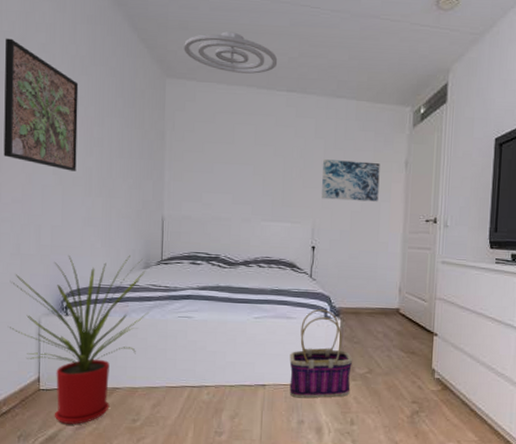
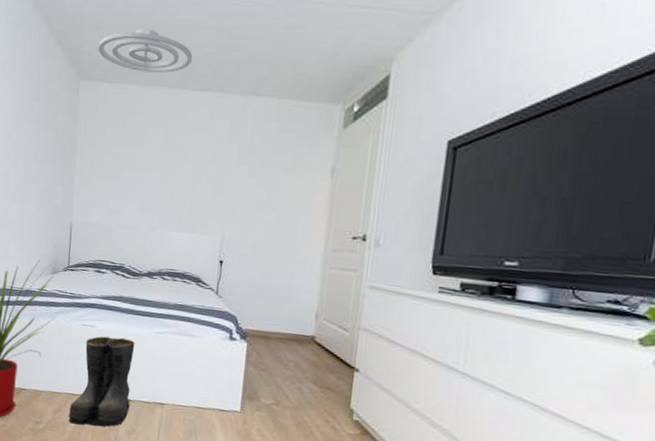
boots: none [168,326,234,417] -> present [69,336,135,427]
basket: present [289,308,353,399] -> none [188,329,259,427]
wall art: present [322,159,380,202] -> none [233,165,302,214]

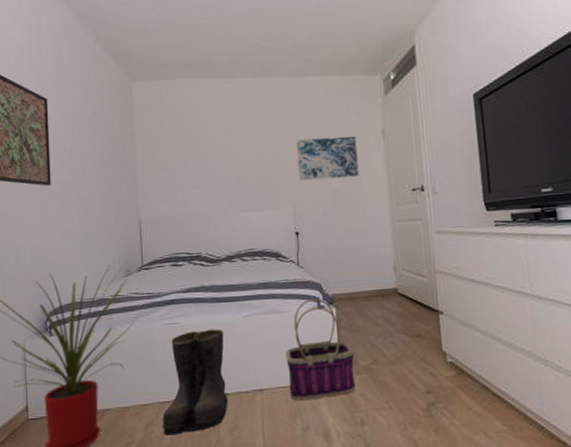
ceiling light fixture: present [98,28,193,73] -> none [146,27,240,67]
basket: none [188,329,259,427] -> present [285,298,356,401]
wall art: none [233,165,302,214] -> present [297,136,359,181]

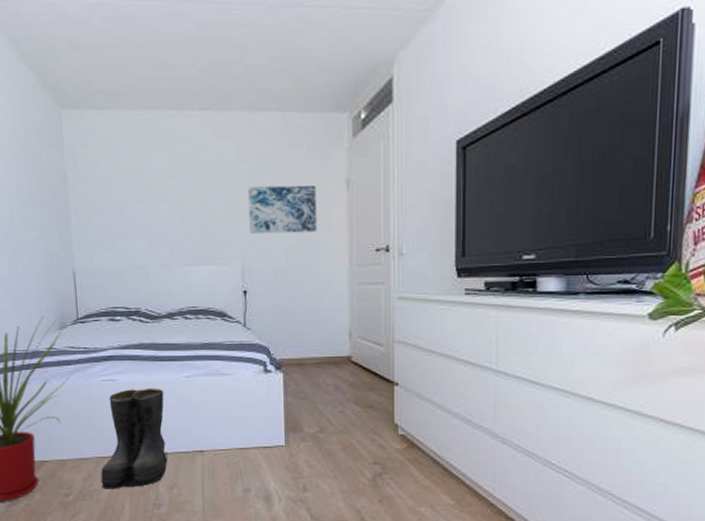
basket: present [285,298,356,401] -> none [228,362,301,464]

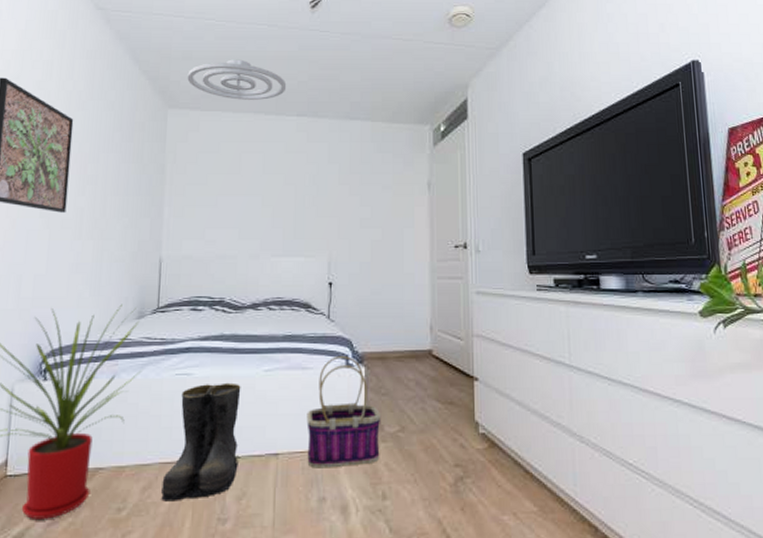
ceiling light fixture: none [77,45,186,95] -> present [187,59,287,100]
basket: none [228,362,301,464] -> present [306,355,382,468]
wall art: present [248,185,317,234] -> none [338,185,401,229]

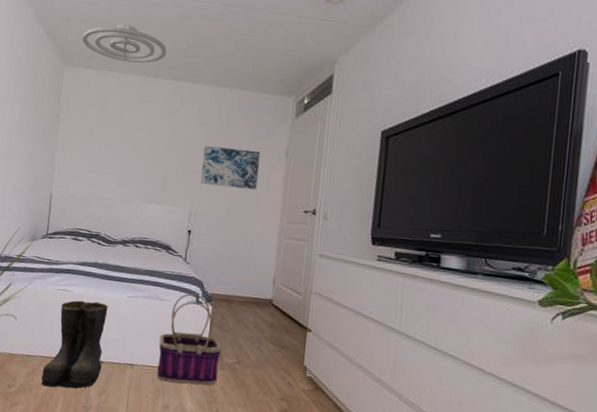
wall art: none [338,185,401,229] -> present [200,146,261,190]

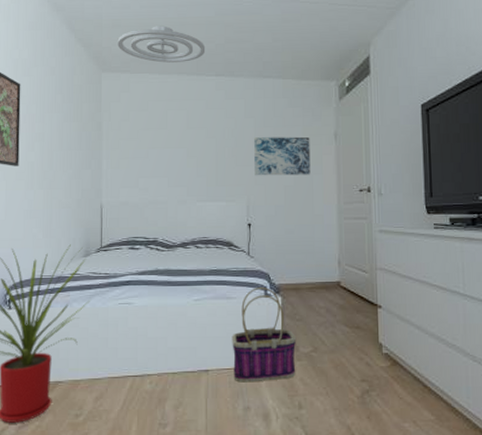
boots: present [41,300,108,389] -> none [111,310,176,409]

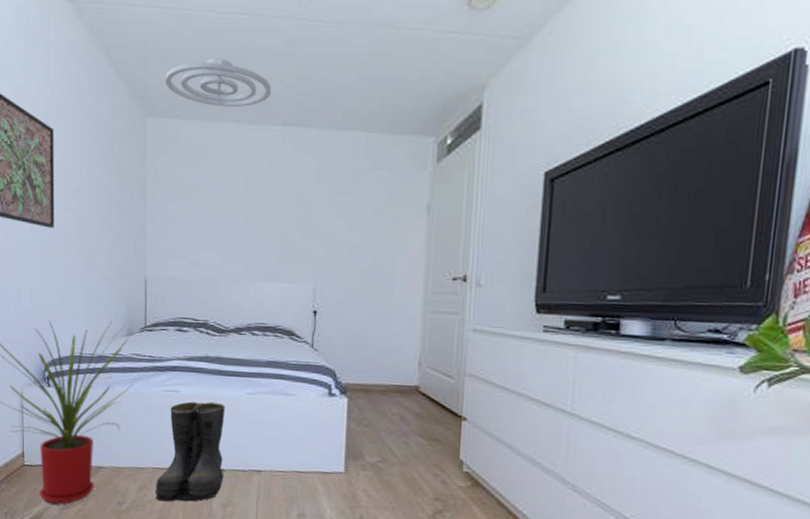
boots: none [111,310,176,409] -> present [156,401,226,502]
basket: present [232,286,297,383] -> none [288,384,363,489]
wall art: present [254,136,311,176] -> none [324,206,396,256]

